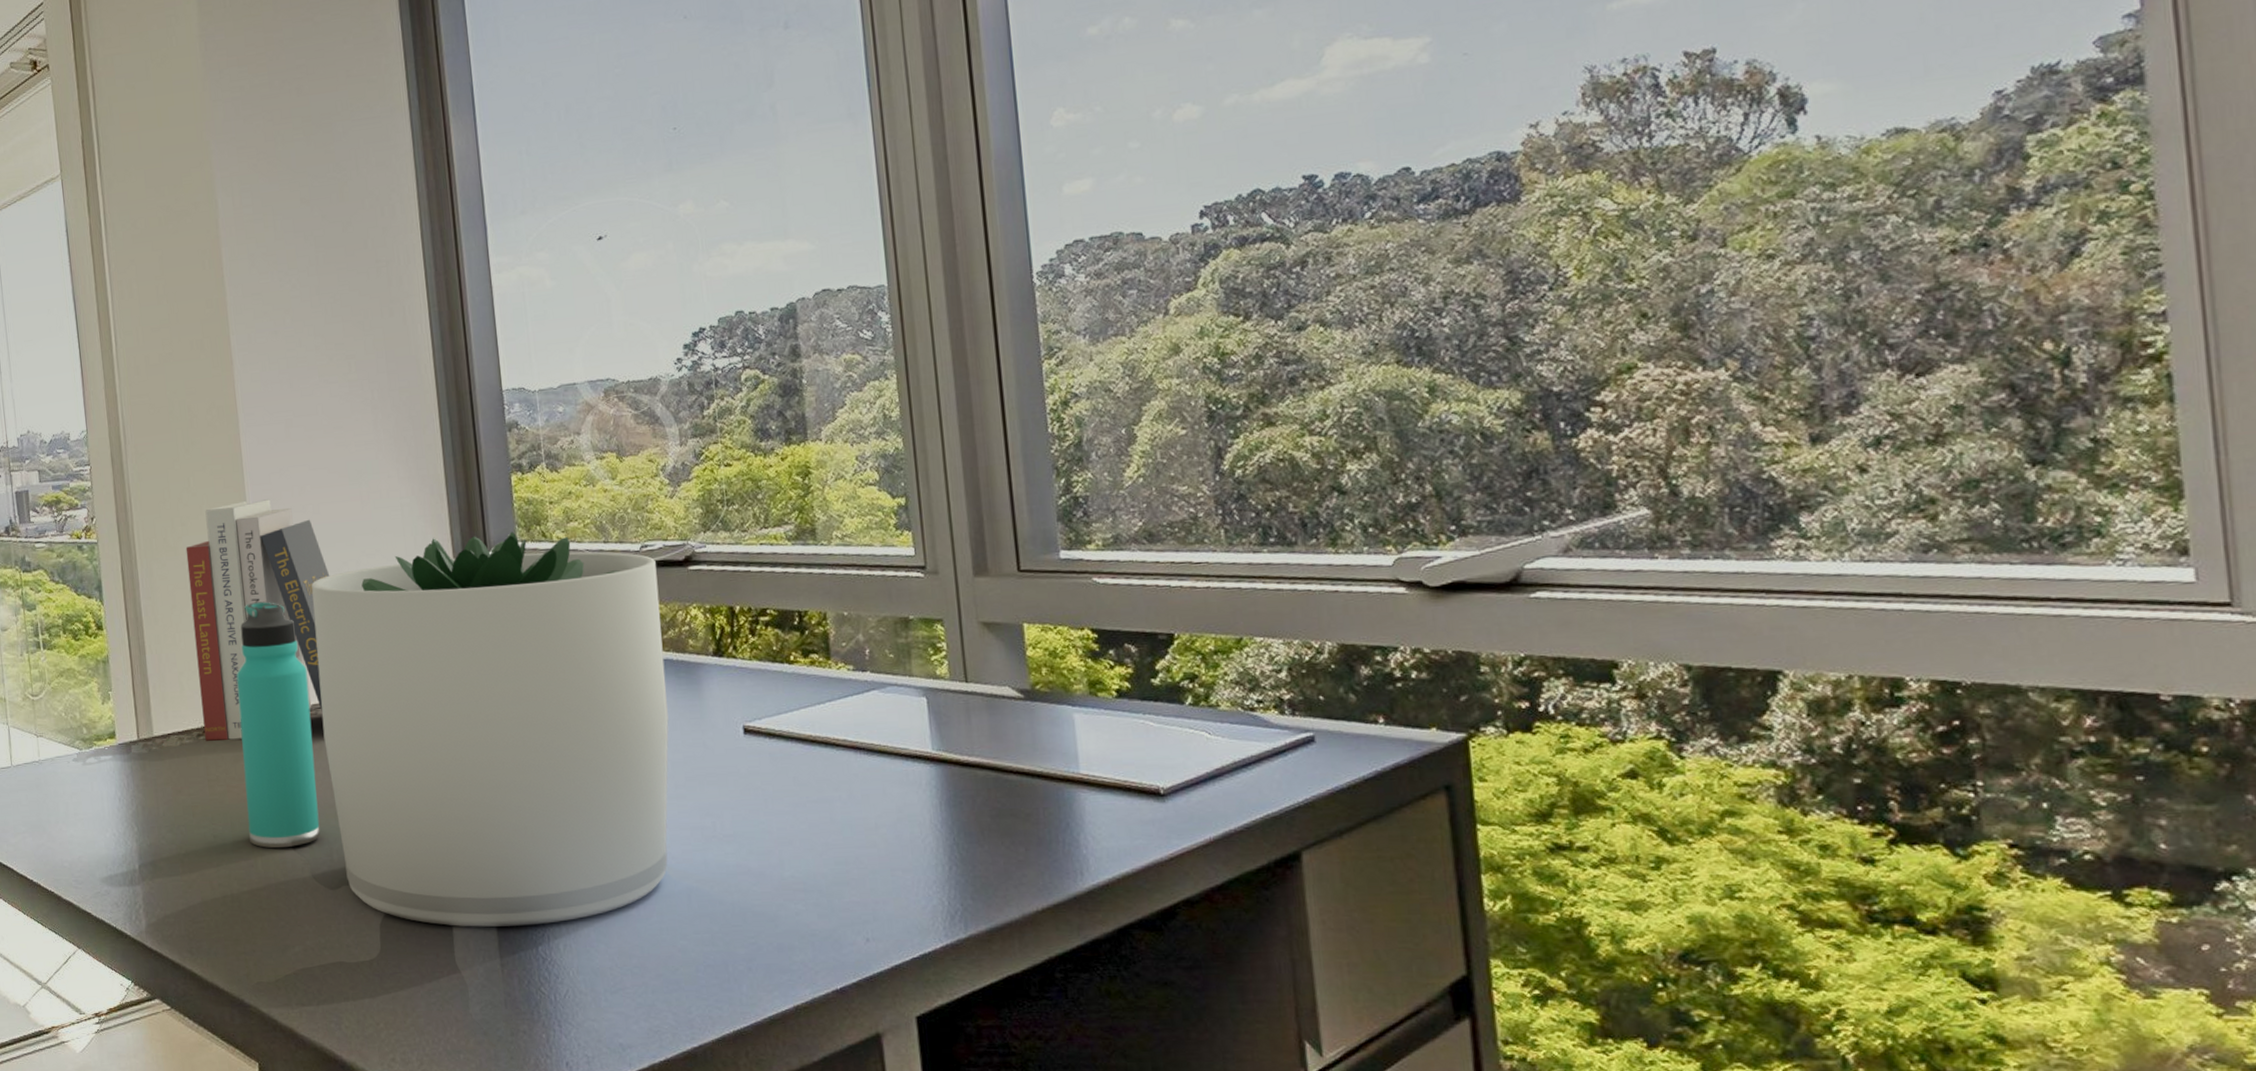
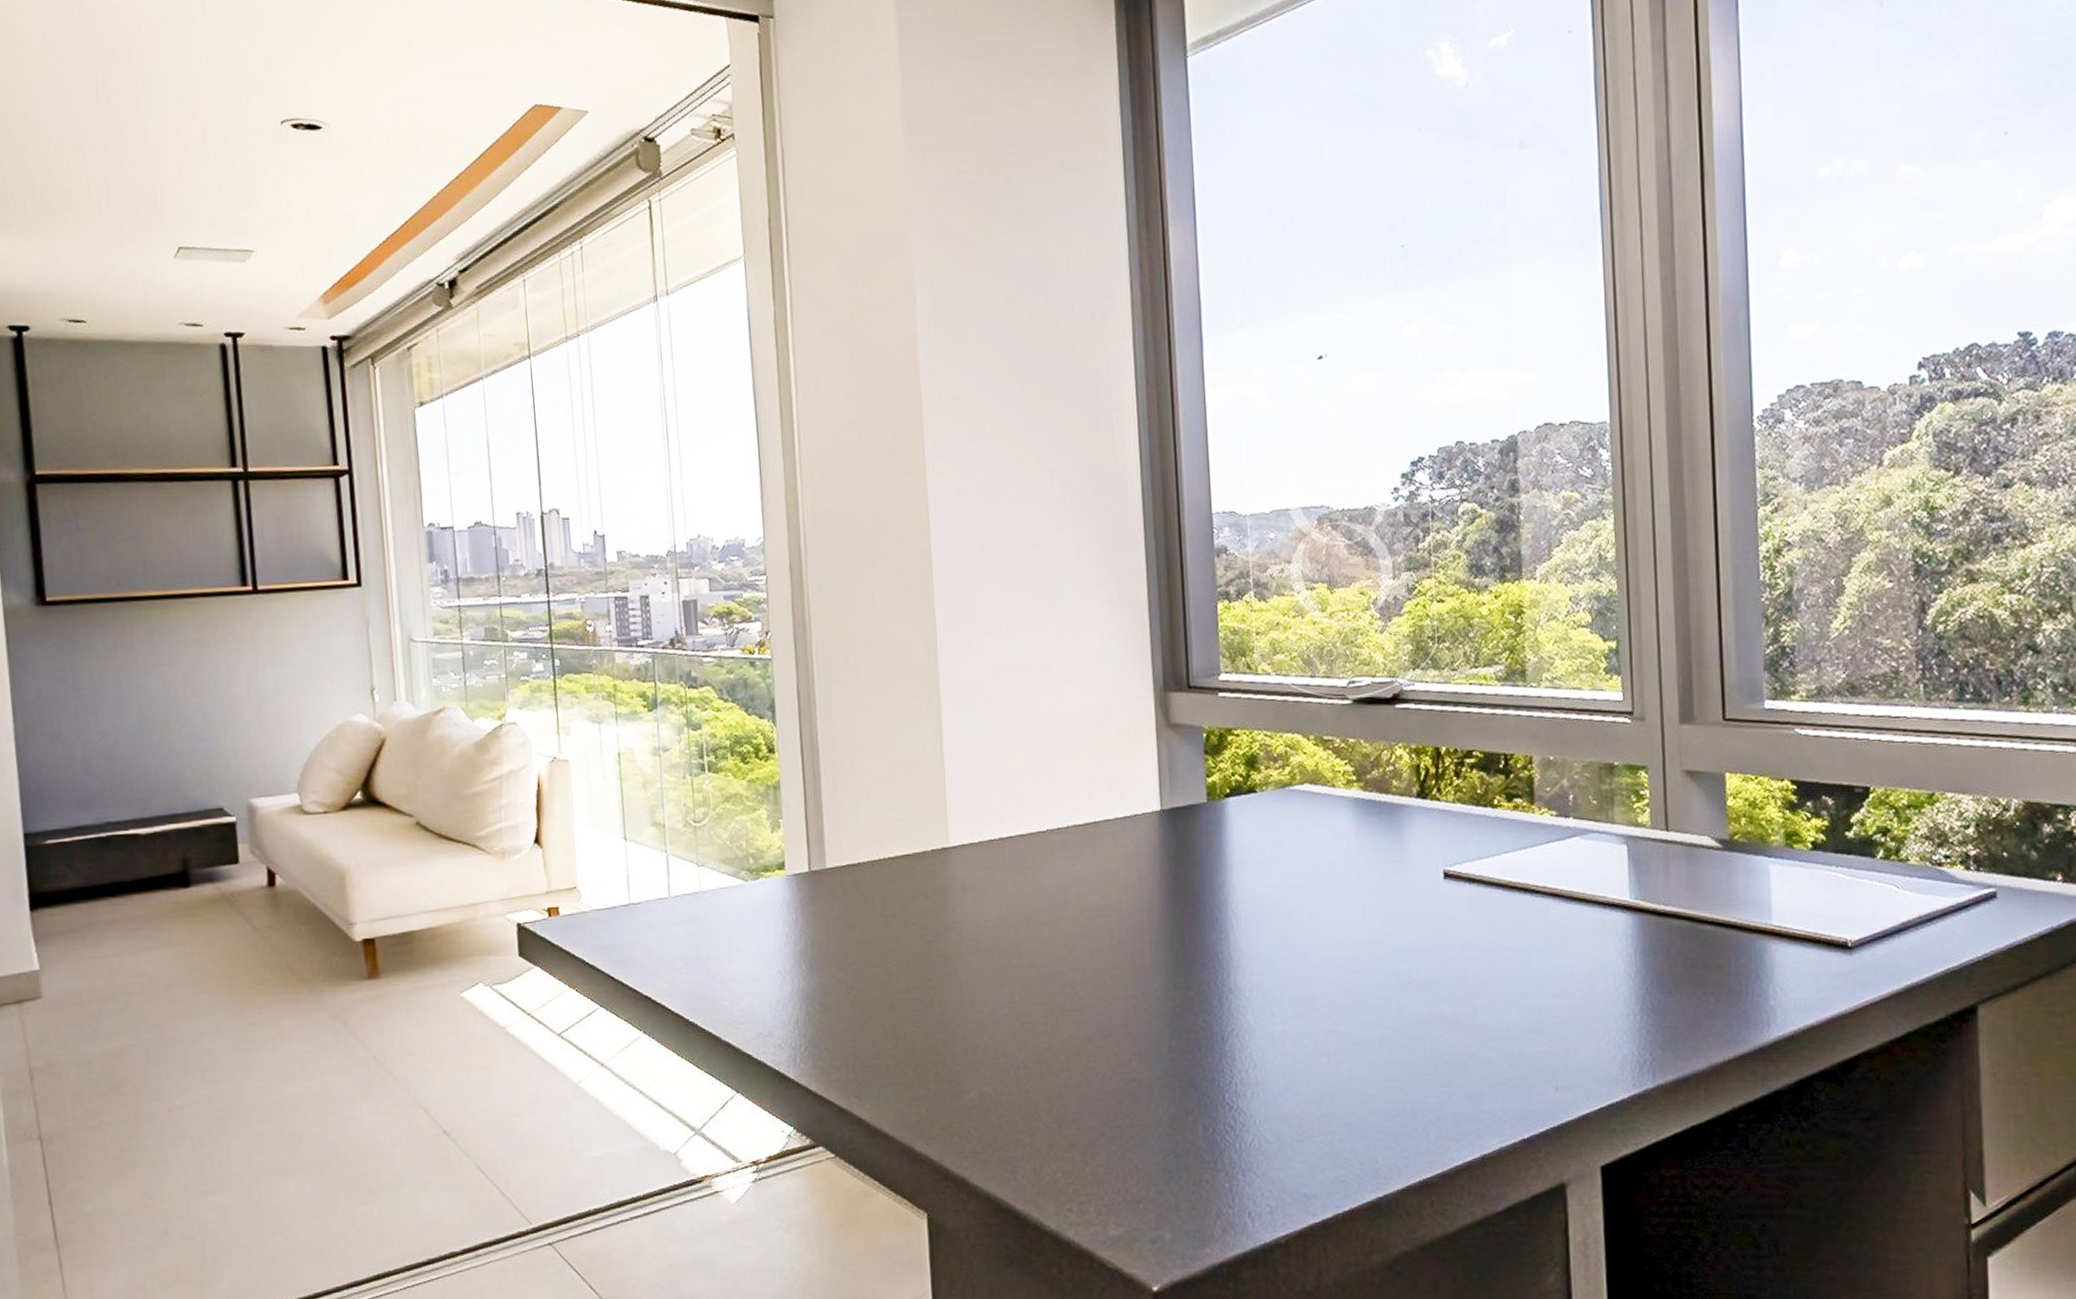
books: present [185,499,330,742] -> none [868,619,1023,876]
thermos bottle: present [236,601,321,848] -> none [918,727,1002,988]
planter: present [312,531,669,927] -> none [1002,662,1369,1073]

